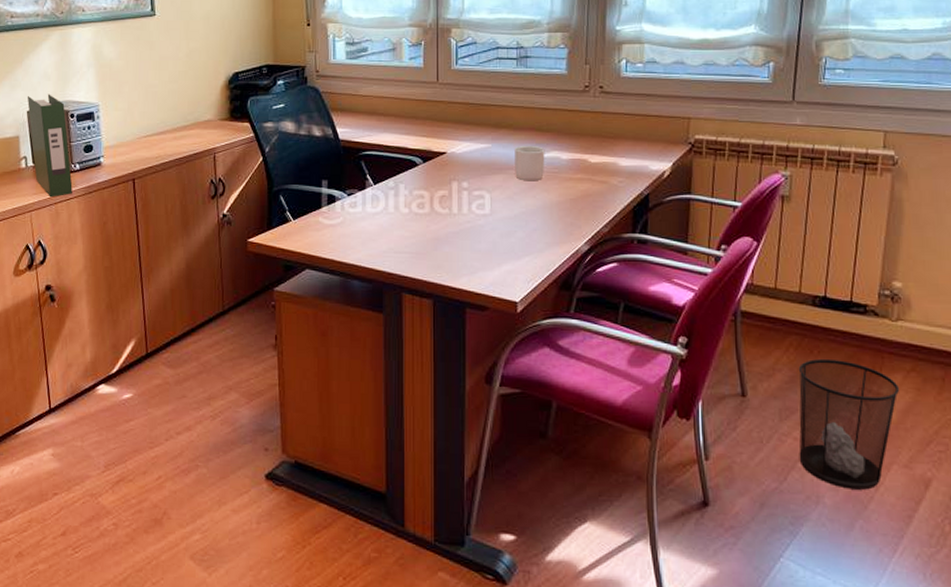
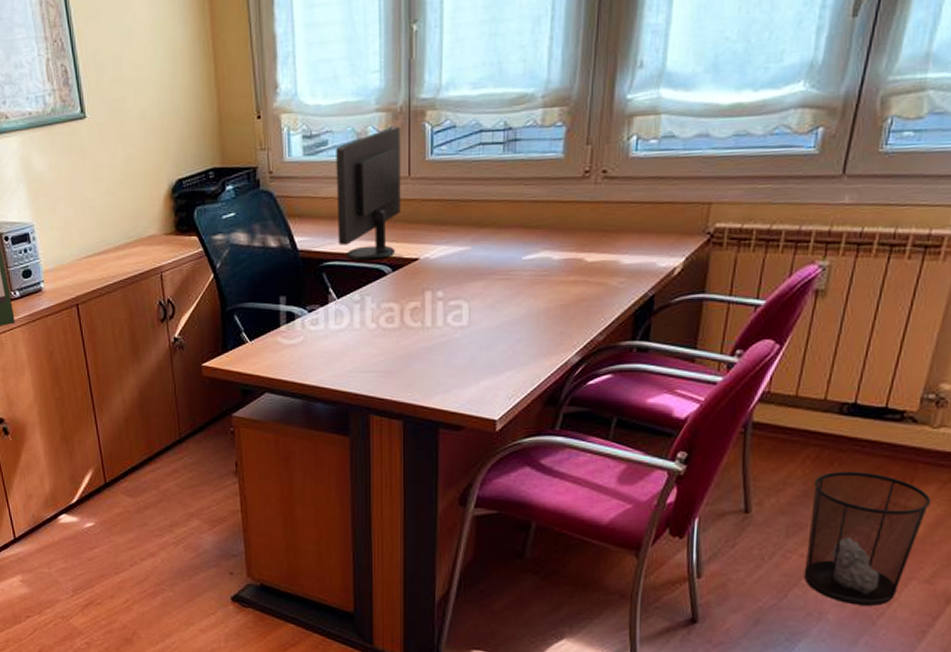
computer monitor: none [374,39,430,152] -> present [336,126,401,261]
mug: present [515,146,545,181] -> none [498,246,534,287]

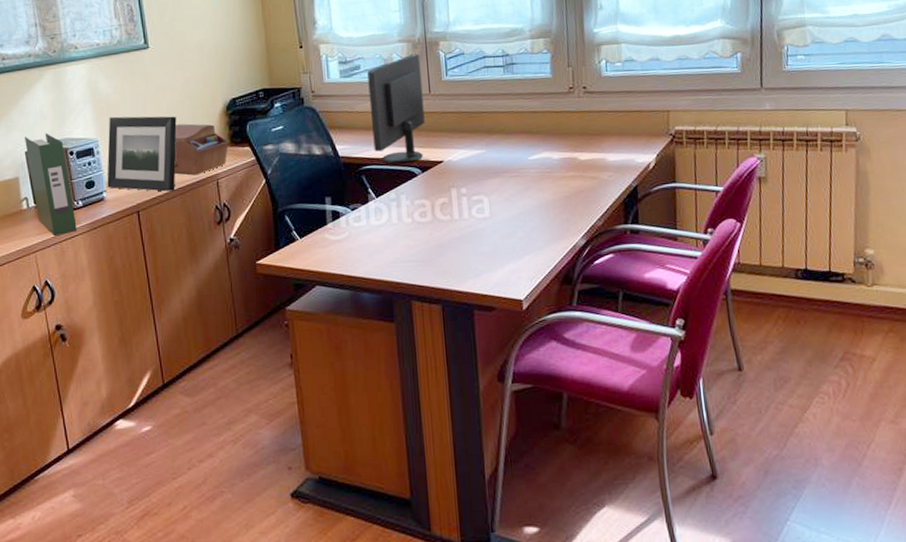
picture frame: none [44,198,118,284] -> present [107,116,177,192]
sewing box: none [114,208,175,267] -> present [173,123,229,175]
waste bin: present [803,471,932,606] -> none [787,327,881,449]

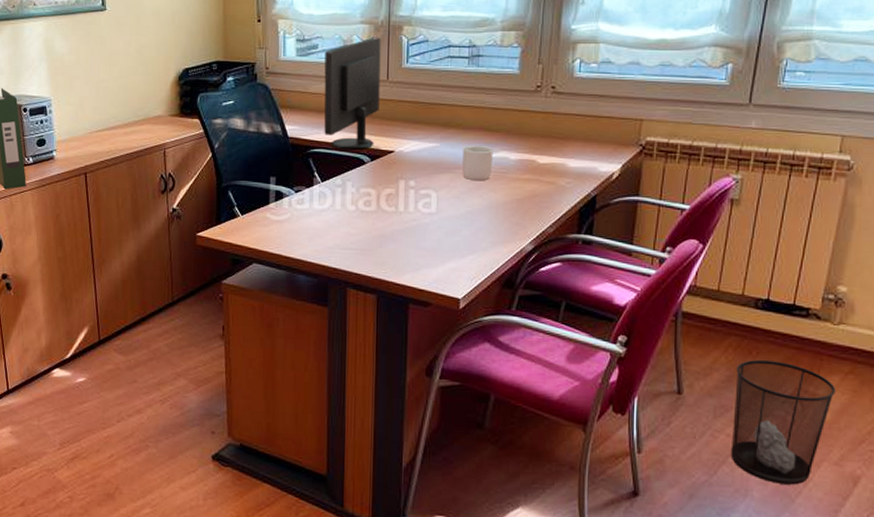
picture frame: present [107,116,177,192] -> none [57,77,129,156]
sewing box: present [173,123,229,175] -> none [122,90,179,143]
mug: none [508,148,538,183] -> present [462,146,494,181]
waste bin: none [787,327,881,449] -> present [730,359,837,485]

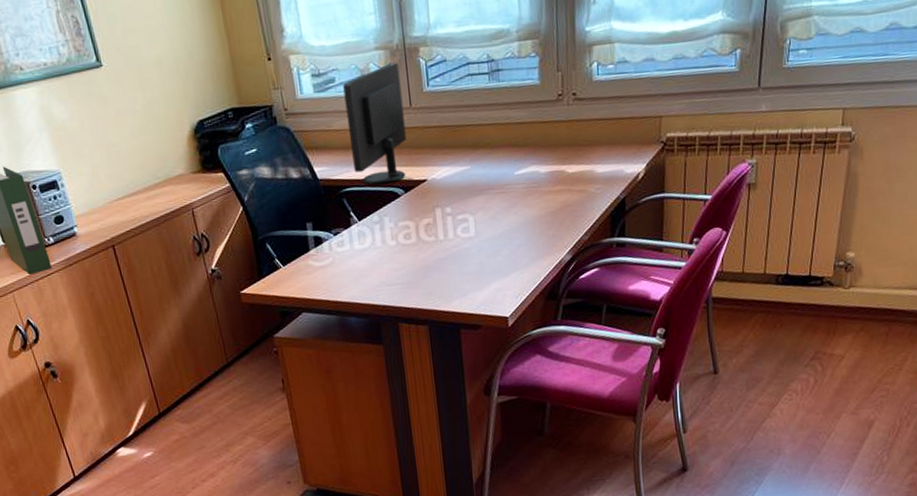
mug: present [462,146,494,181] -> none [494,162,524,199]
waste bin: present [730,359,837,485] -> none [763,330,850,439]

